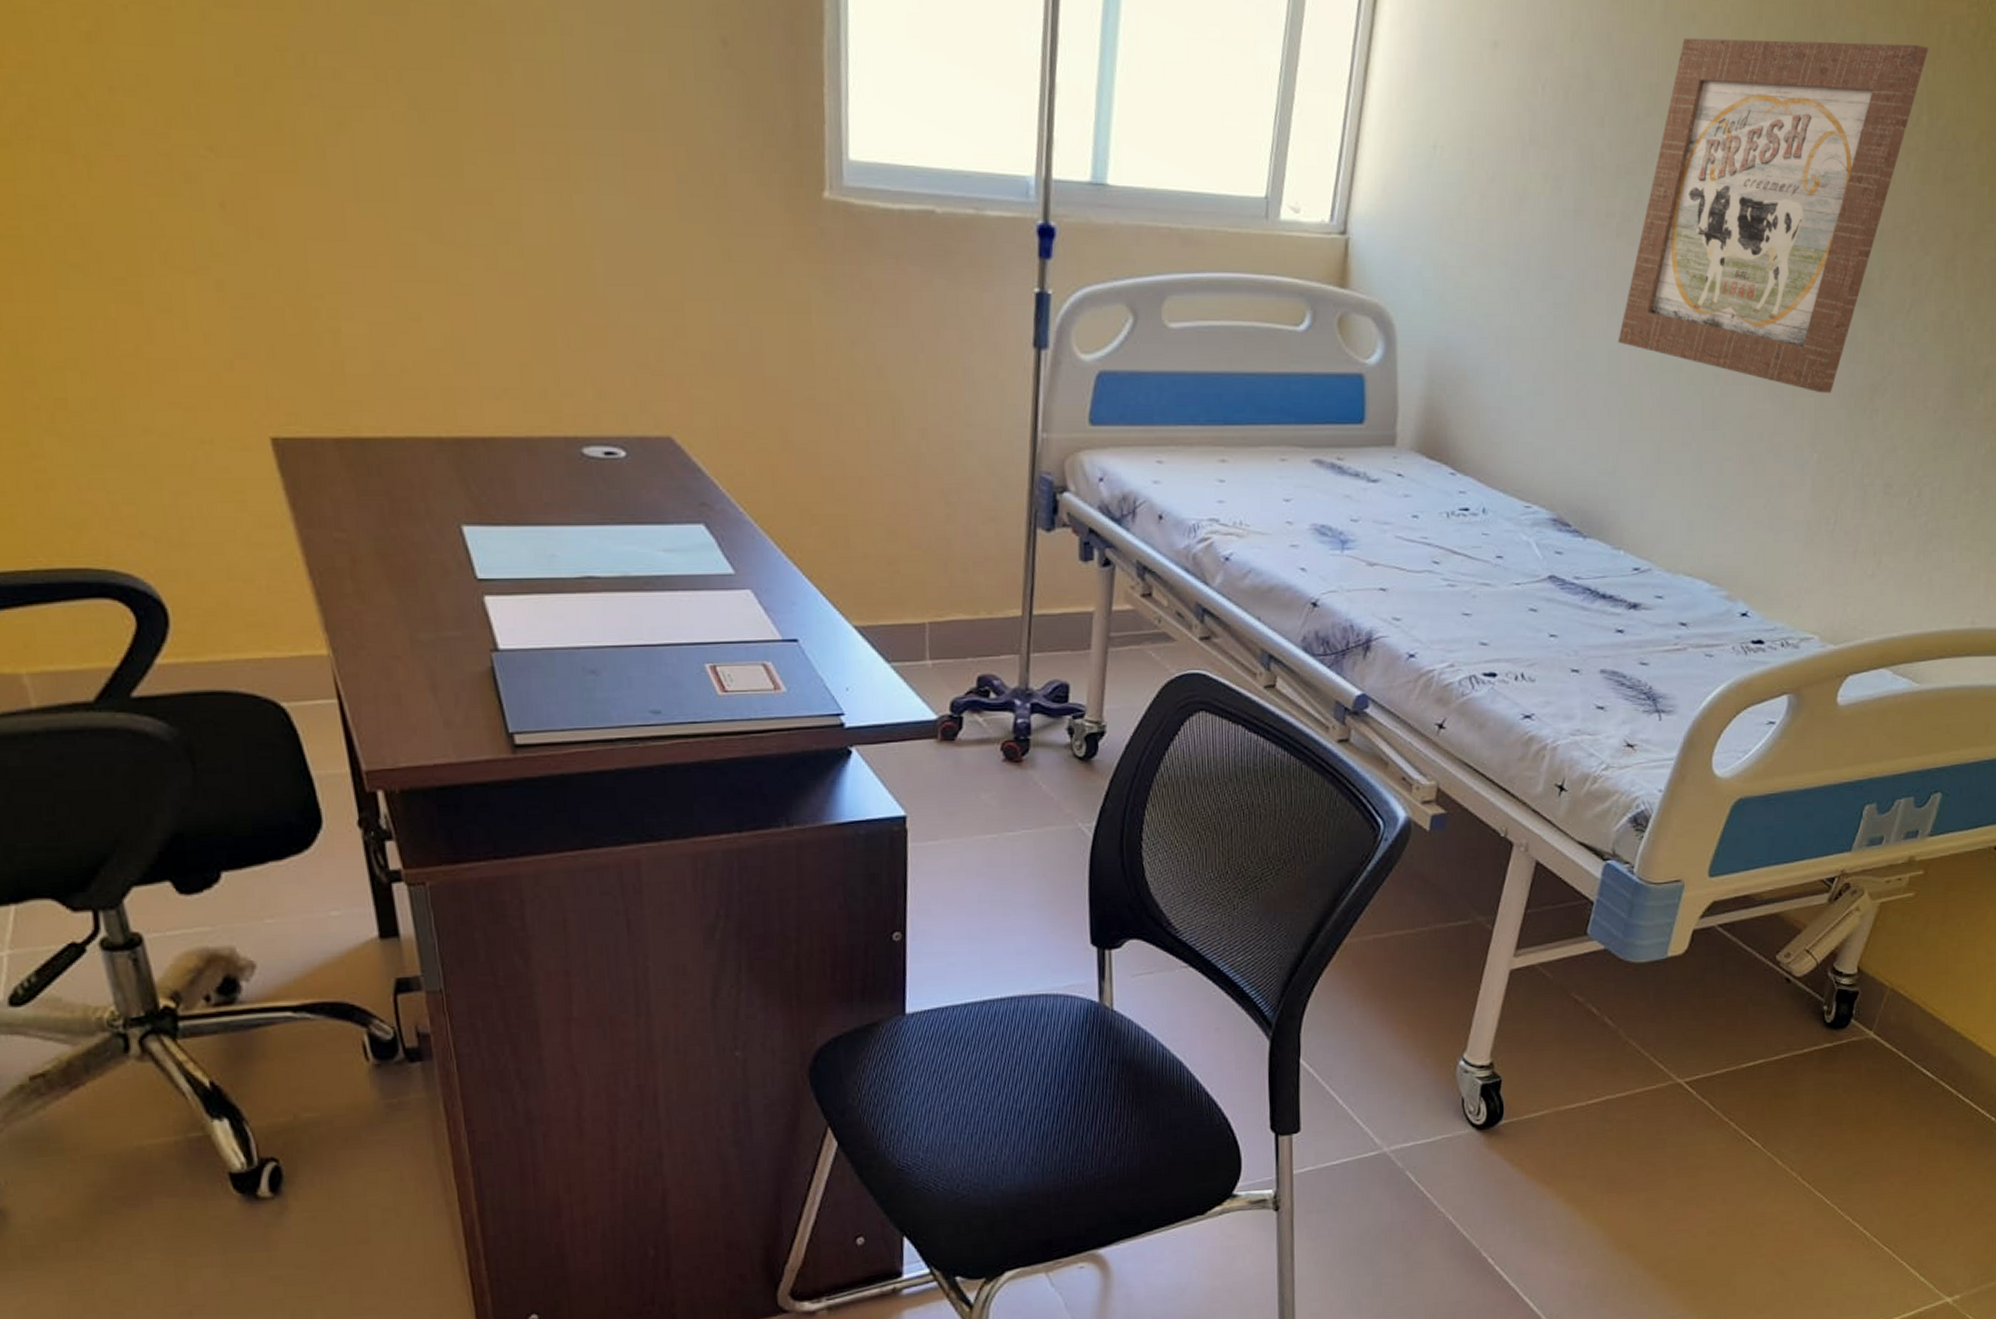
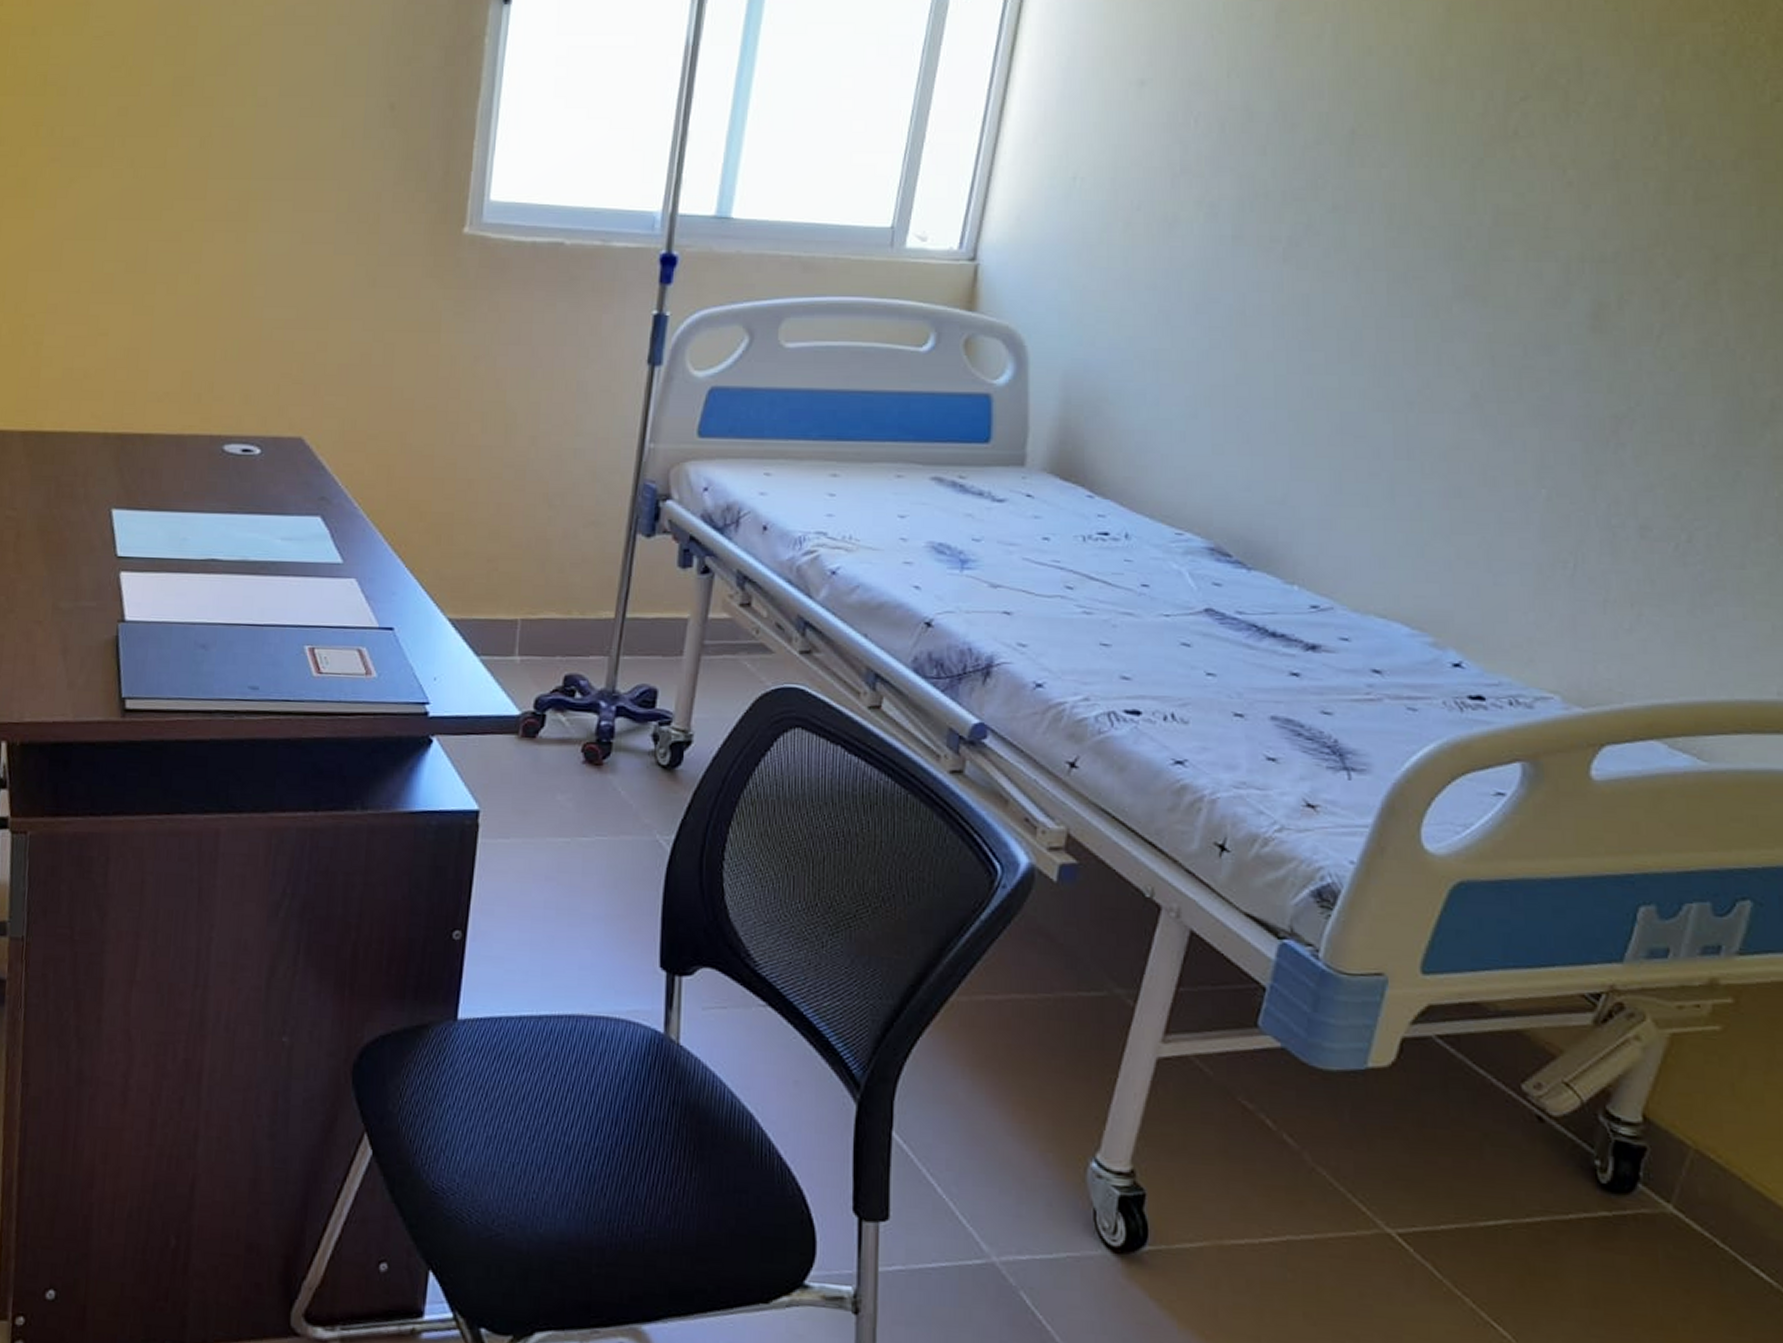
wall art: present [1618,37,1929,393] -> none [1286,66,1665,424]

